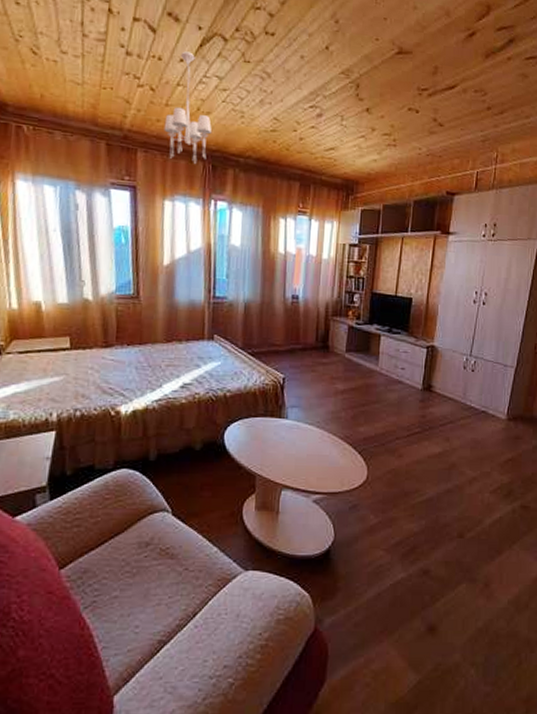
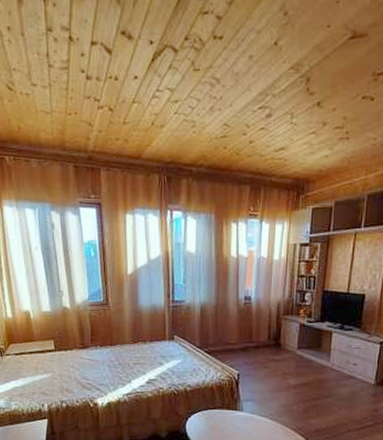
chandelier: present [164,51,213,164] -> none [123,68,166,177]

